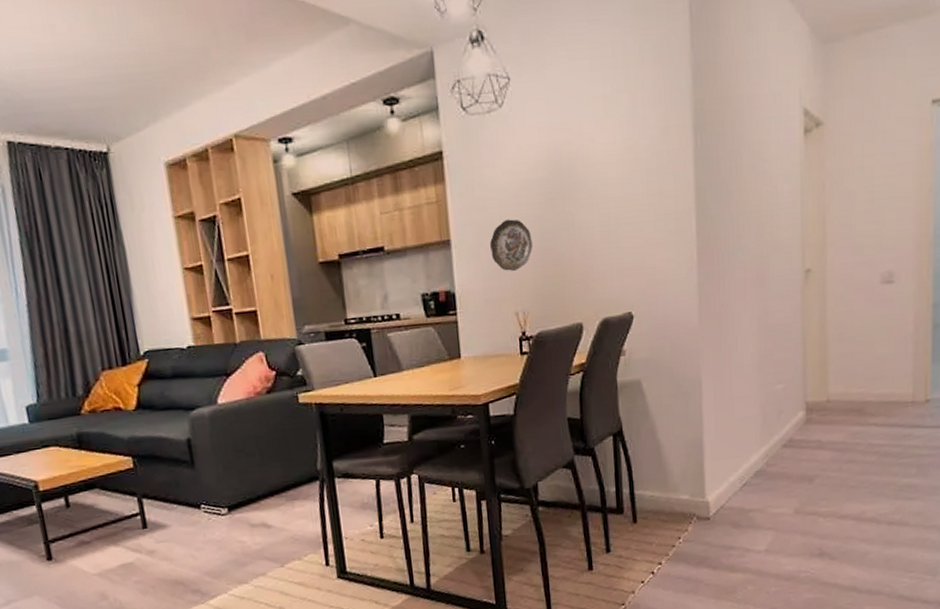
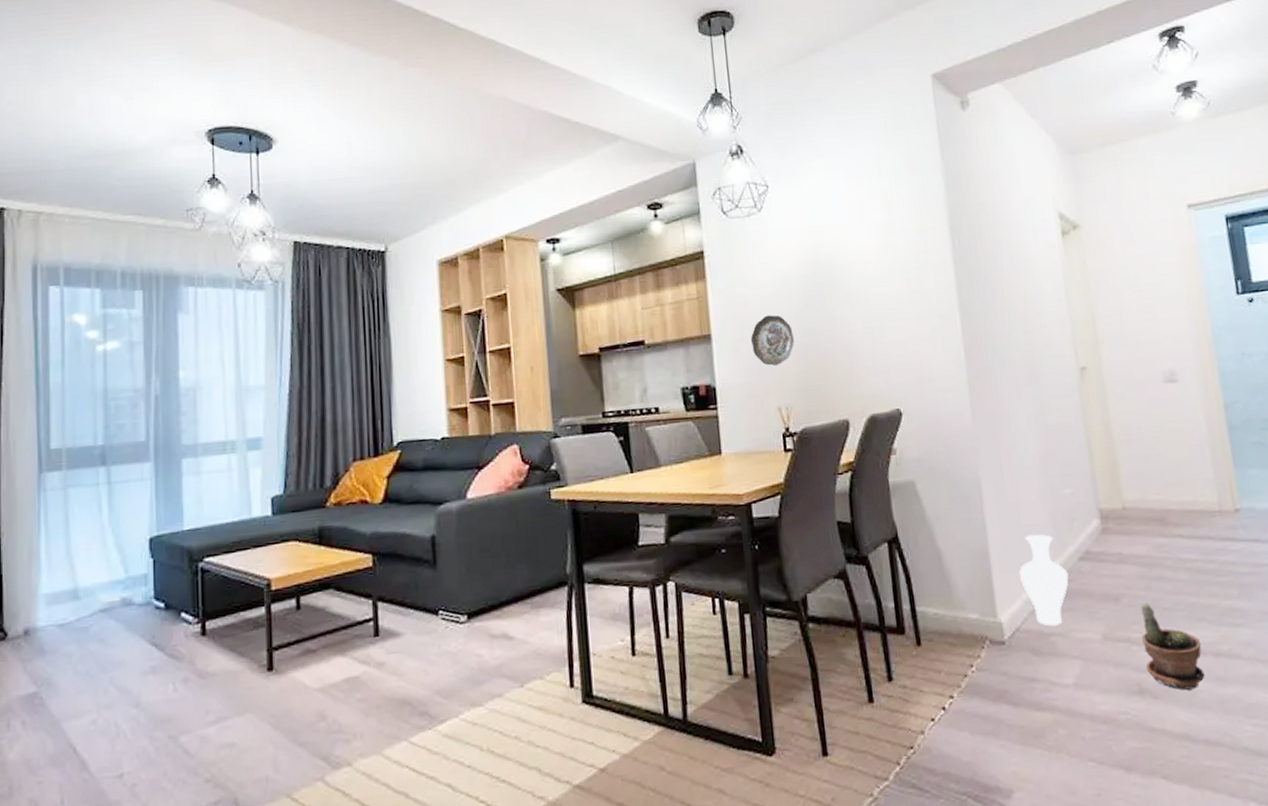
vase: none [728,425,771,504] -> present [1019,534,1069,627]
potted plant: none [827,482,878,552] -> present [1140,603,1205,690]

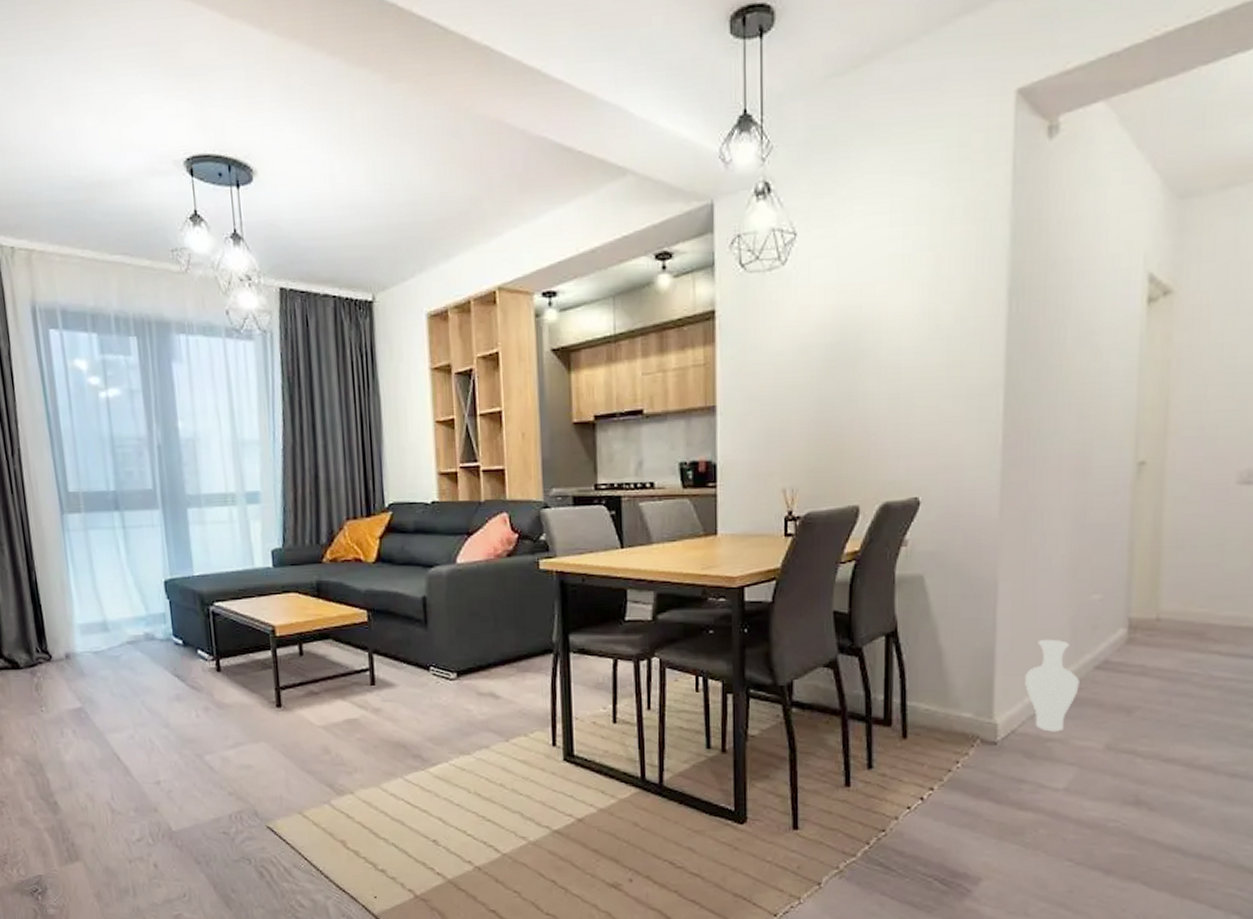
decorative plate: present [750,315,794,366] -> none [759,386,807,443]
potted plant: present [1140,603,1205,690] -> none [1148,718,1216,805]

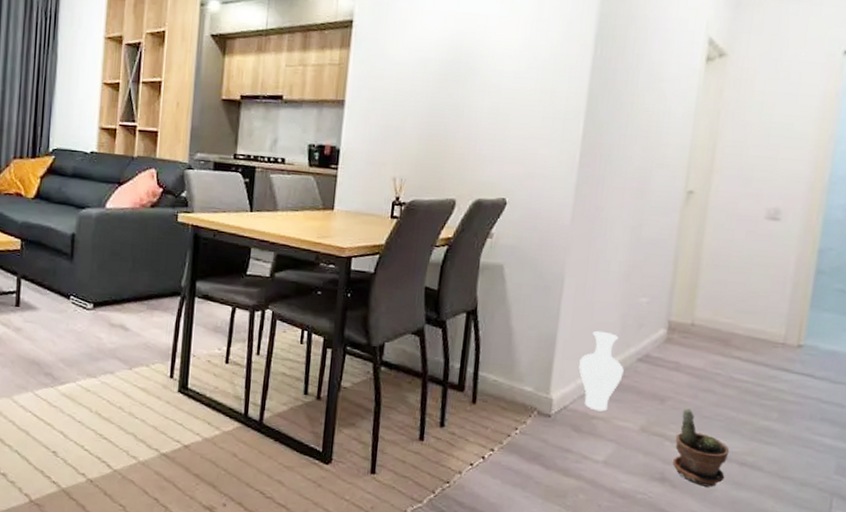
potted plant: none [1148,718,1216,805] -> present [673,408,730,487]

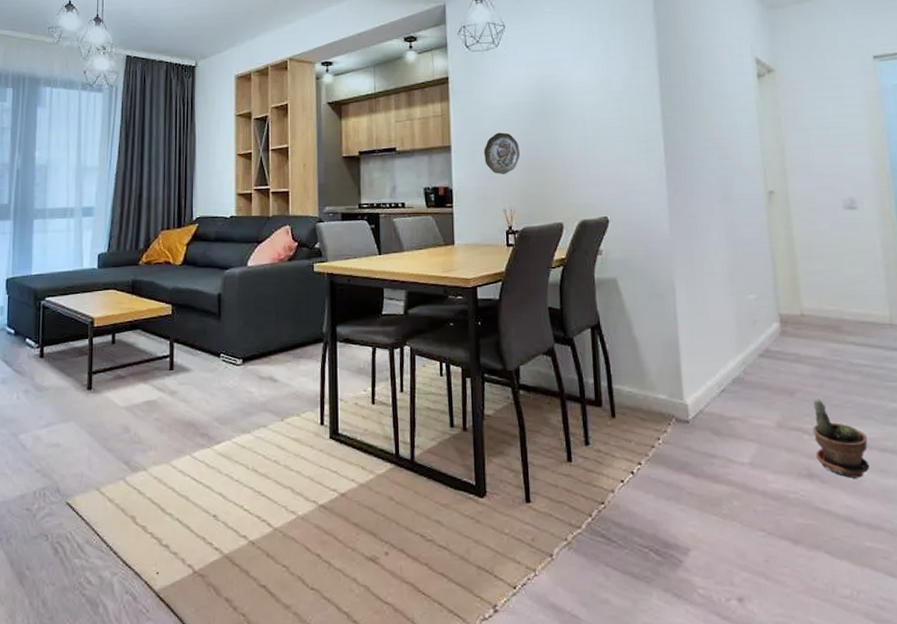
decorative plate: none [380,91,422,139] -> present [483,132,520,174]
vase: present [579,330,624,412] -> none [705,331,749,412]

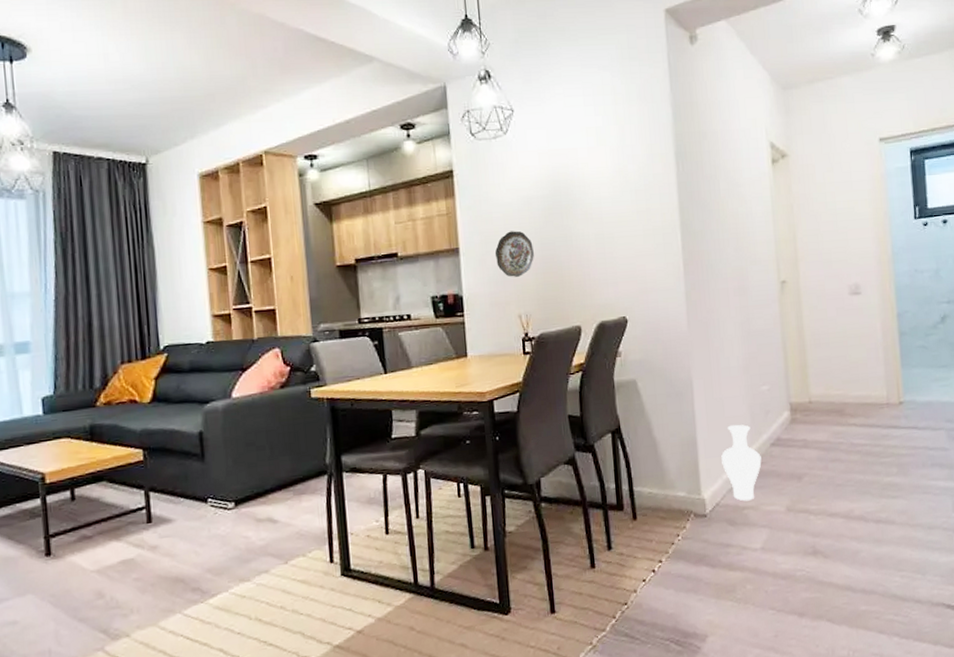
vase: none [705,331,749,412] -> present [721,424,762,501]
potted plant: present [812,399,870,478] -> none [817,480,866,551]

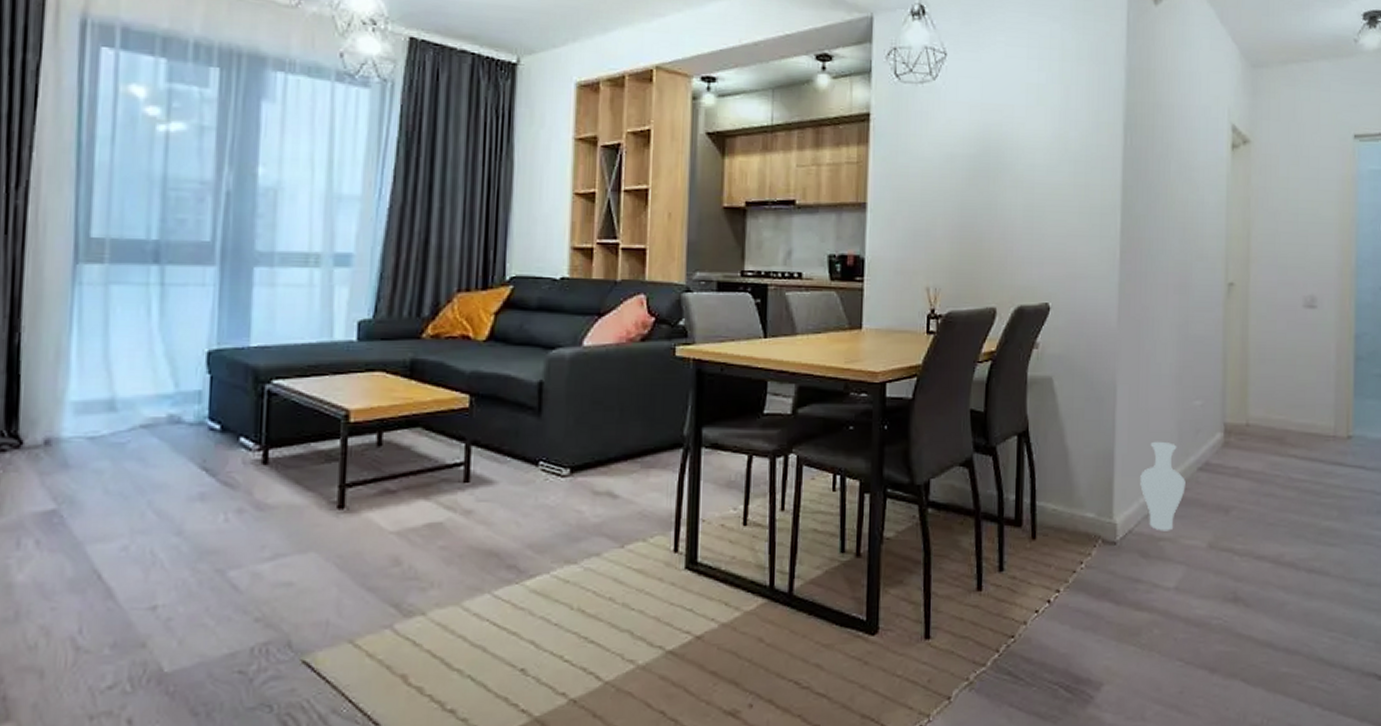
decorative plate: present [494,231,534,277] -> none [907,190,952,244]

